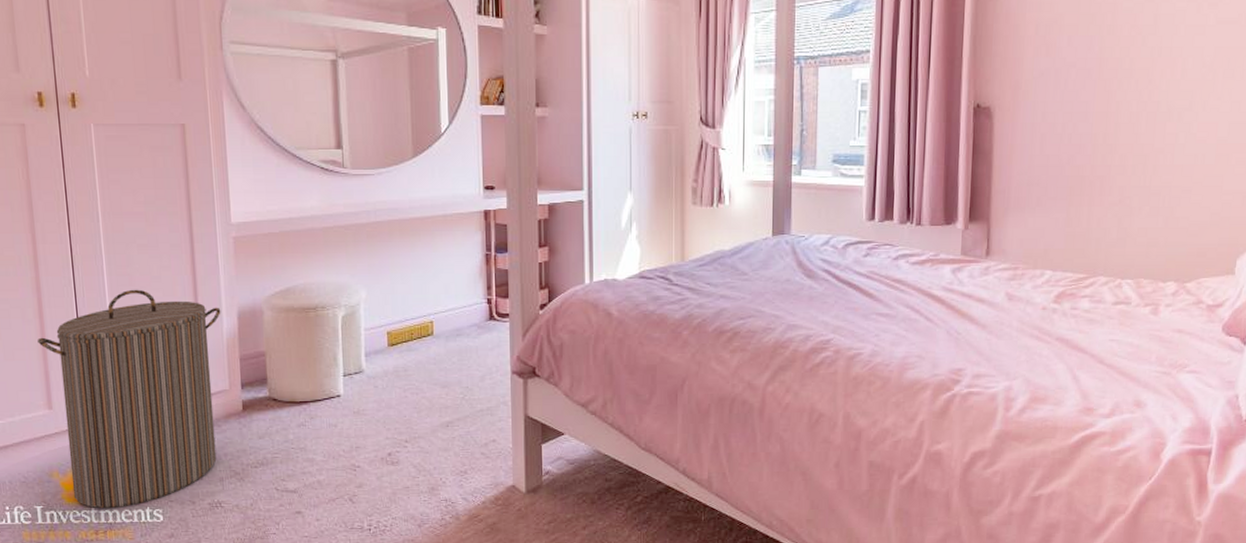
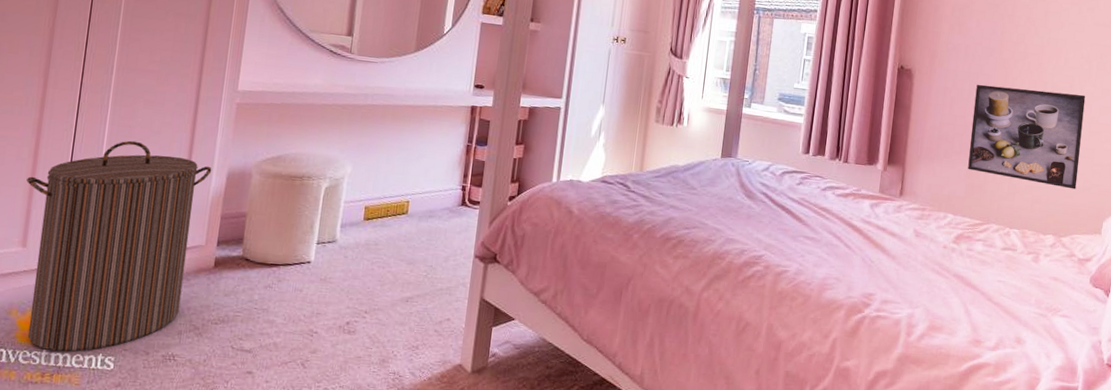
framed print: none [1066,111,1210,226] -> present [968,84,1086,190]

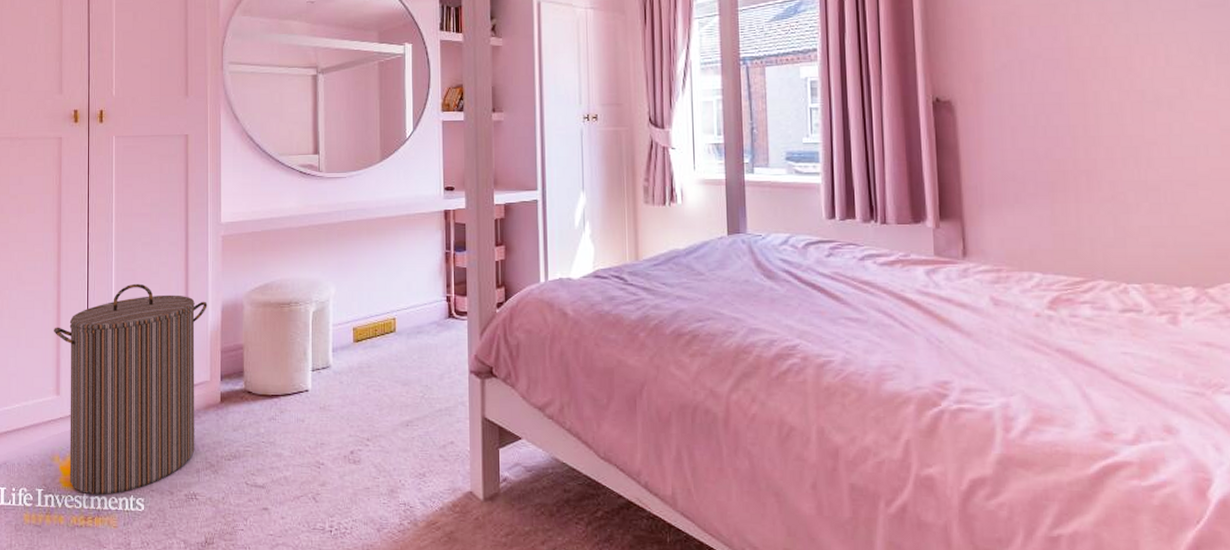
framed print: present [968,84,1086,190] -> none [1044,99,1217,224]

